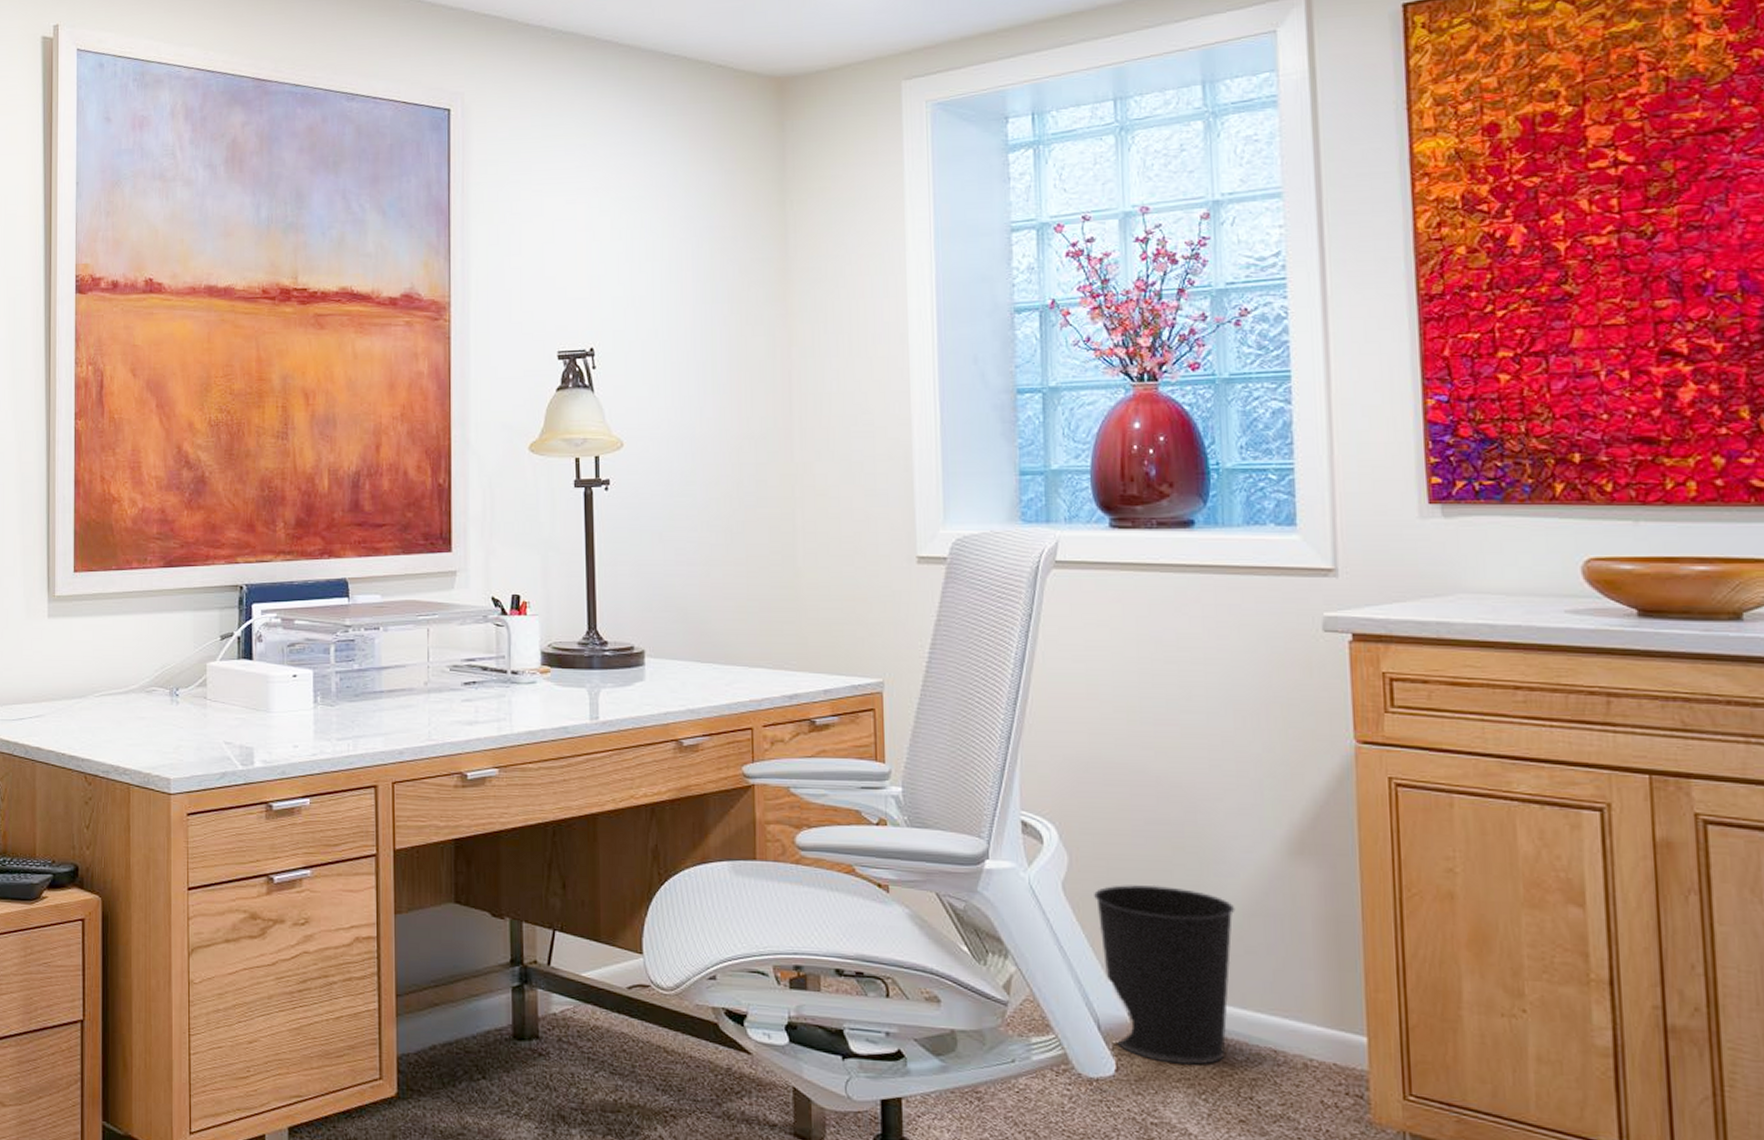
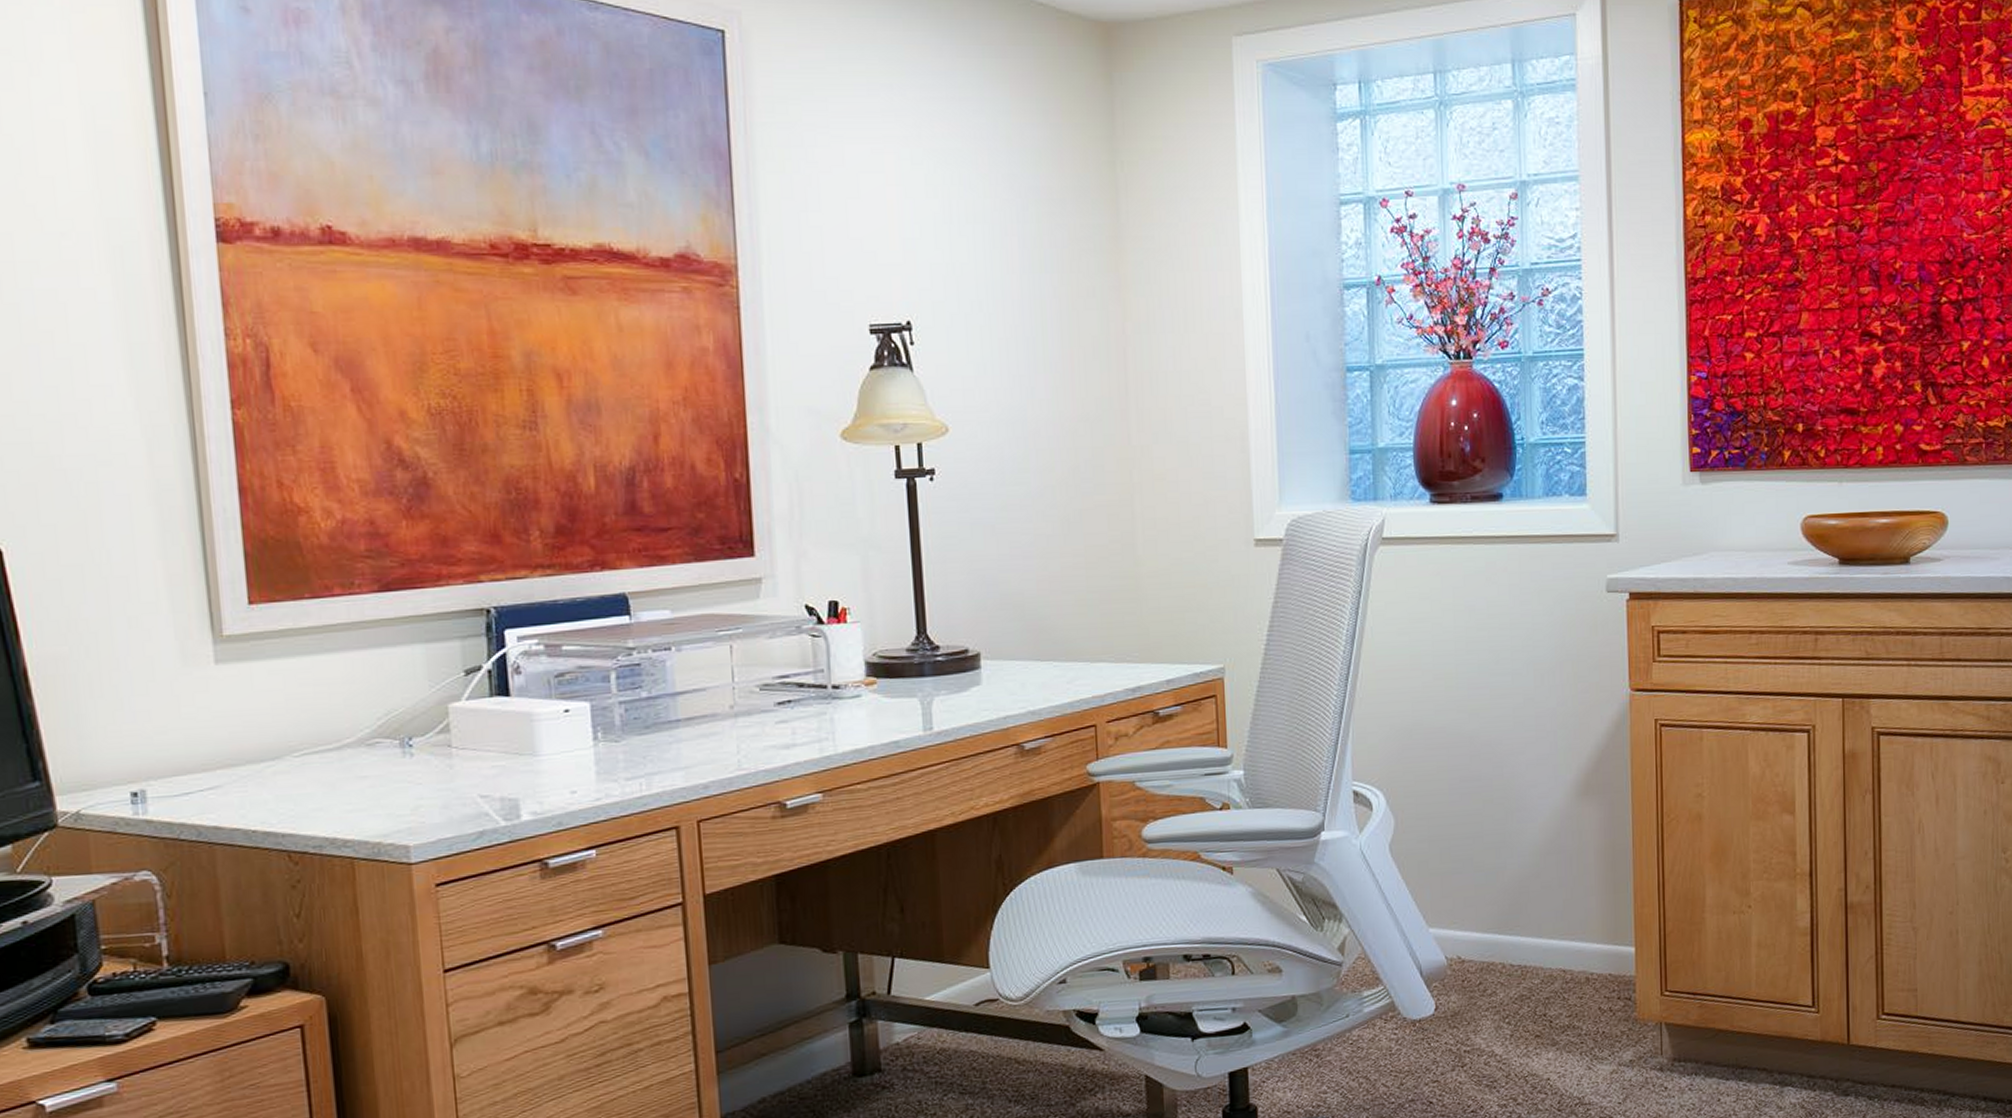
wastebasket: present [1094,884,1235,1066] -> none [1417,837,1534,996]

